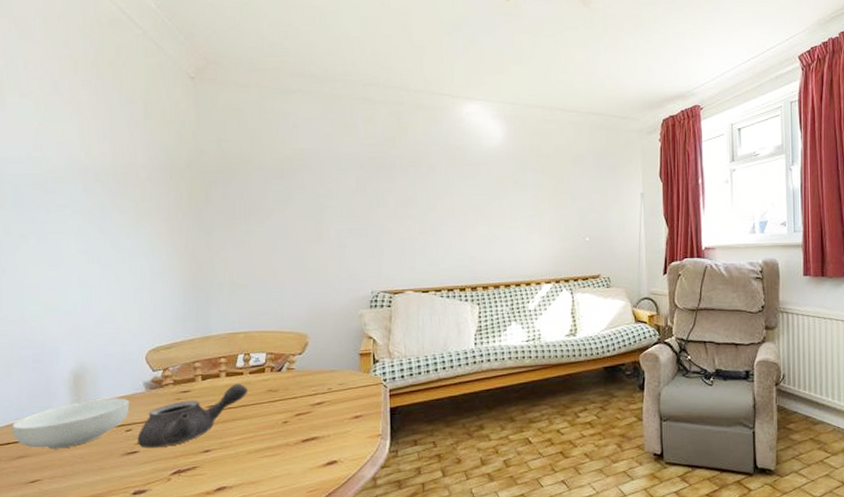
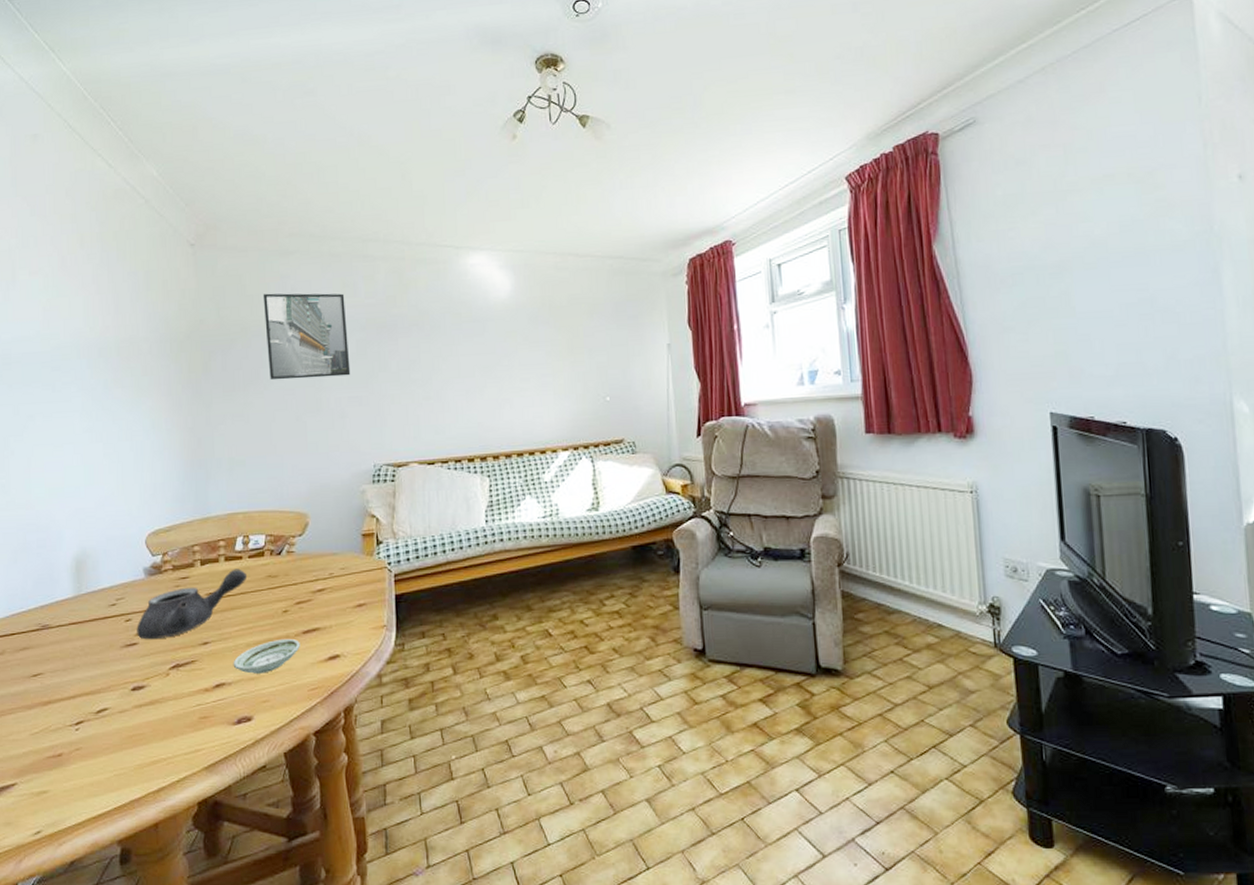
cereal bowl: present [11,398,130,449] -> none [16,585,129,640]
saucer: none [234,446,299,478] -> present [233,638,300,674]
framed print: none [264,129,350,211] -> present [263,293,351,381]

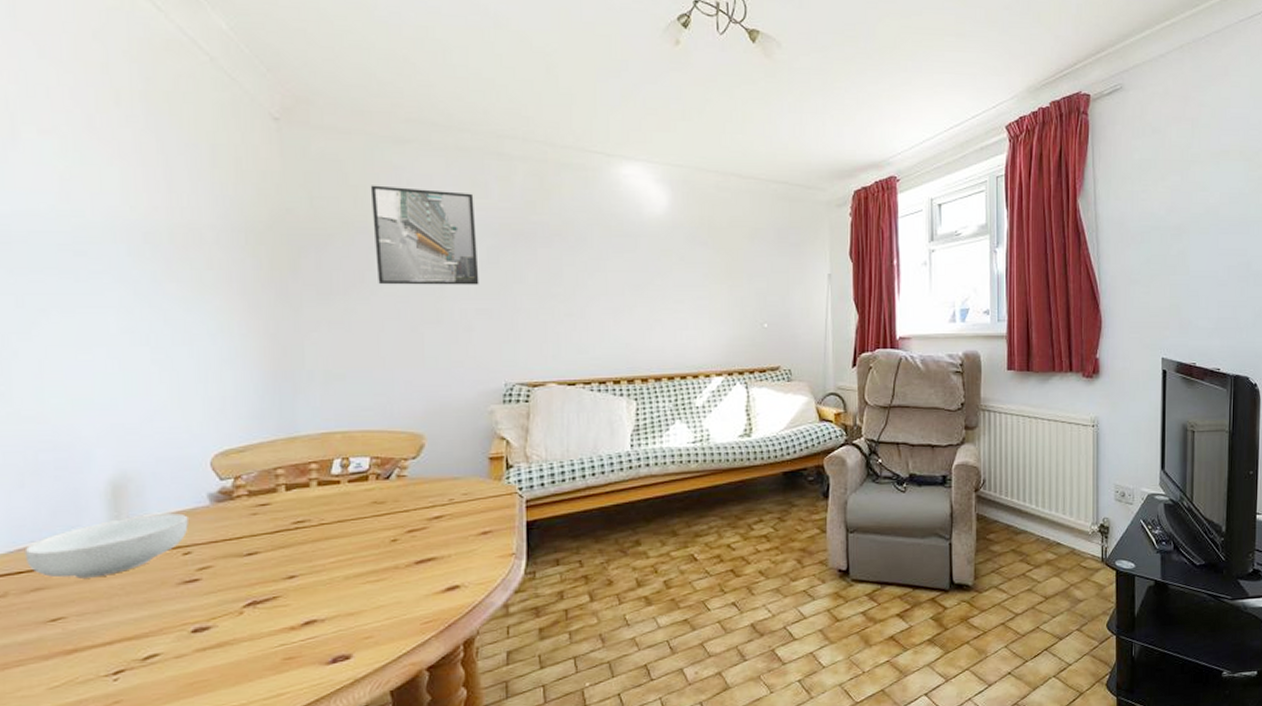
cereal bowl: none [16,585,129,640] -> present [24,513,188,579]
teapot: present [137,568,248,640] -> none [199,494,347,575]
saucer: present [233,638,300,674] -> none [327,569,412,609]

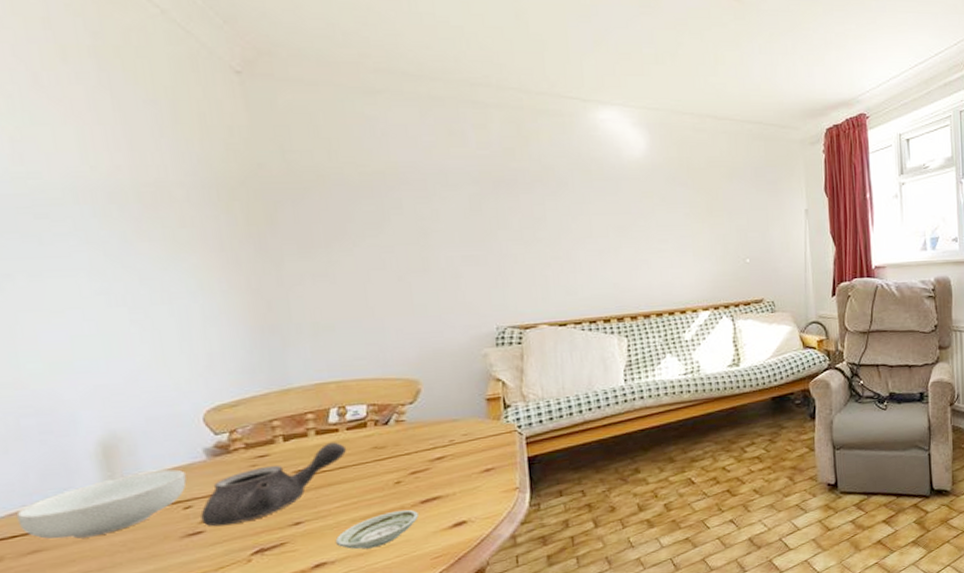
teapot: none [199,494,347,575] -> present [200,442,347,527]
saucer: none [327,569,412,609] -> present [335,509,419,549]
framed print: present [370,185,479,285] -> none [343,137,463,236]

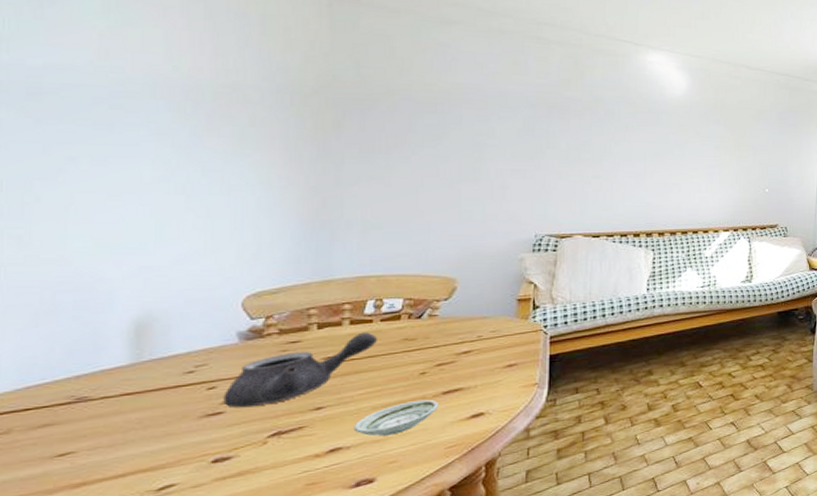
cereal bowl: present [16,469,187,539] -> none [34,351,215,414]

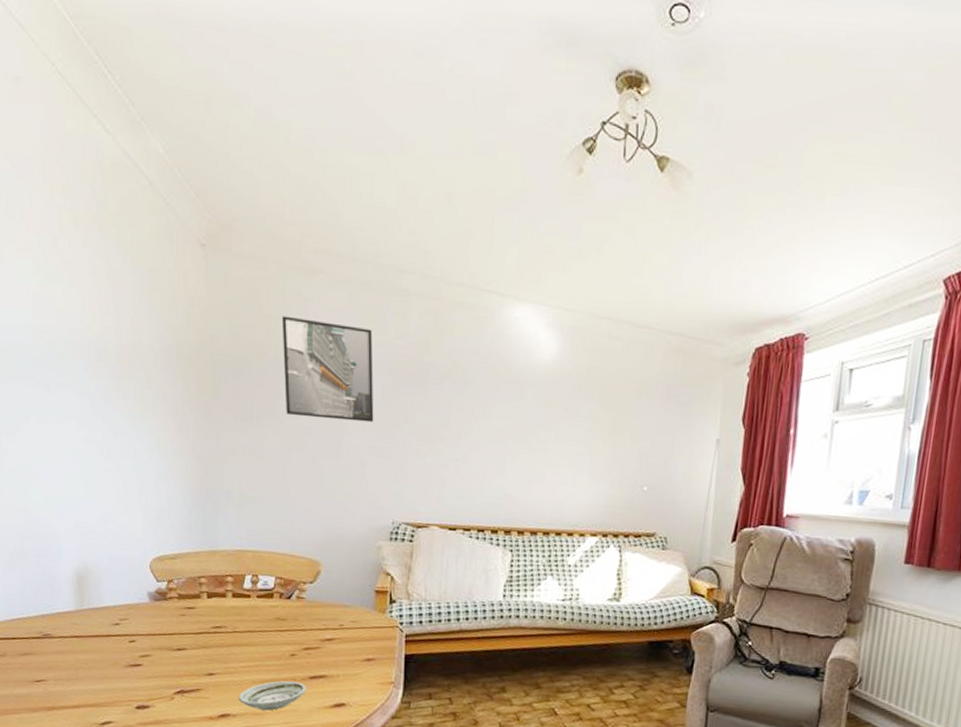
teapot: present [223,332,378,408] -> none [141,606,256,664]
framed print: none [416,58,516,149] -> present [281,316,374,423]

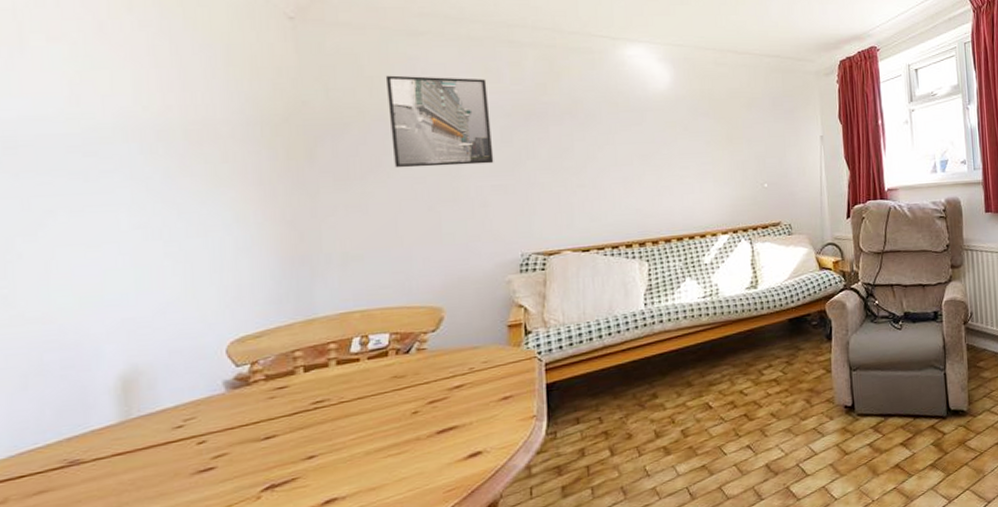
saucer: present [238,680,306,711] -> none [347,440,434,484]

